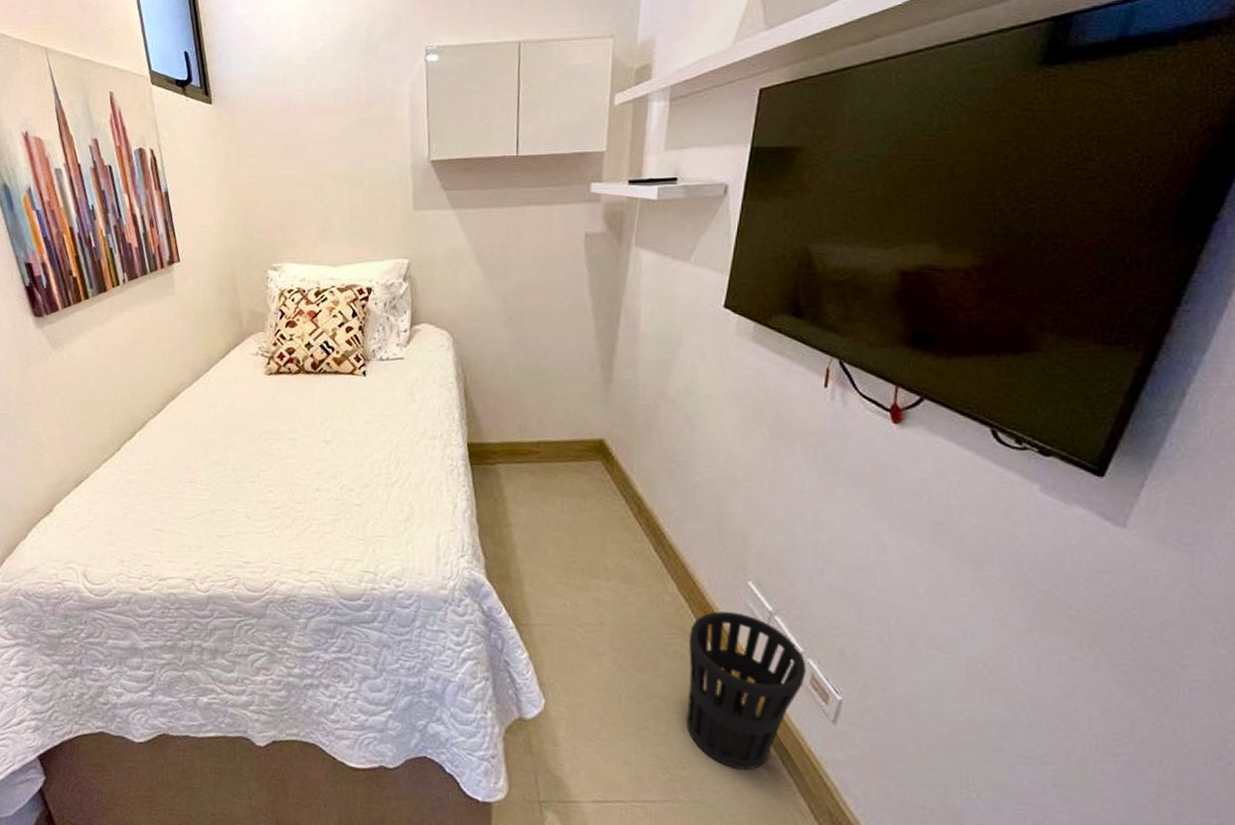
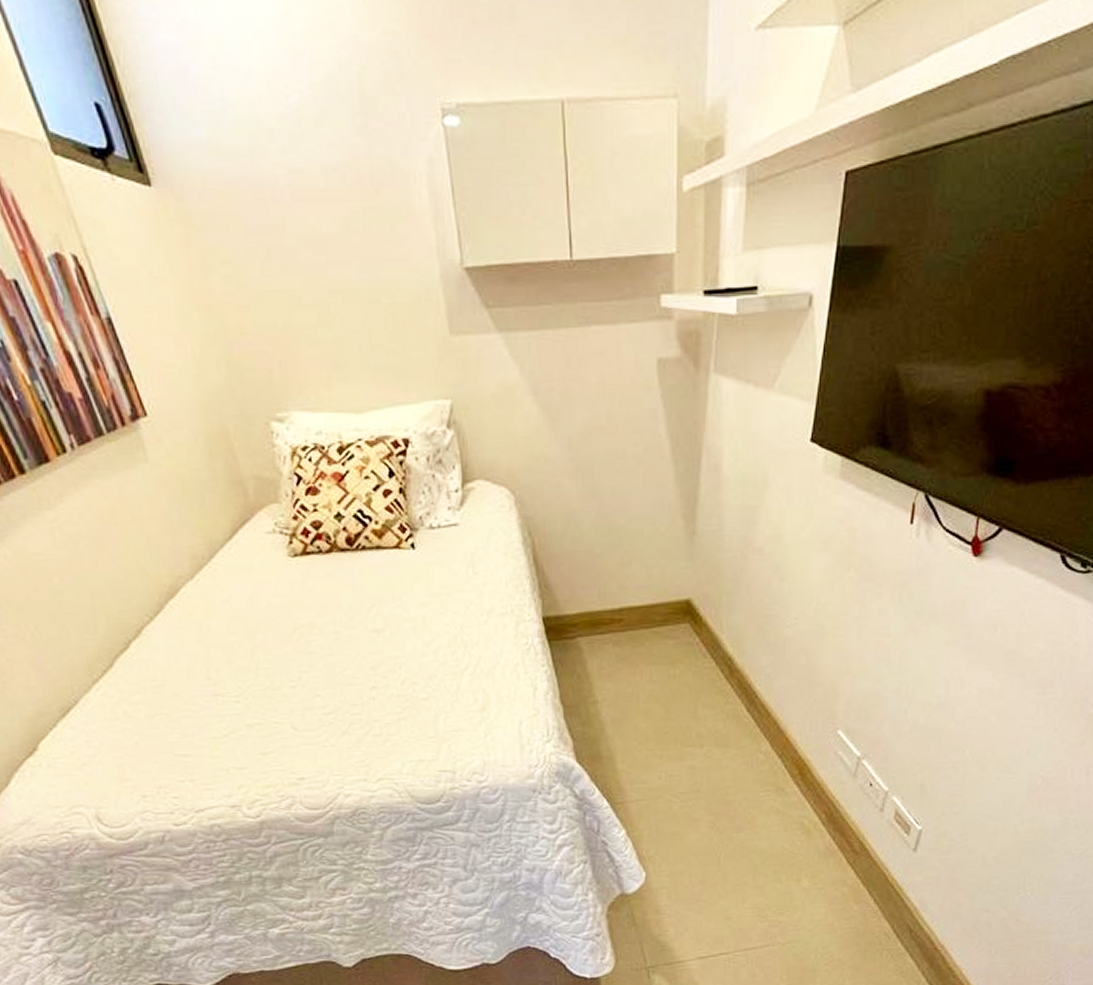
wastebasket: present [686,611,806,770] -> none [782,761,891,906]

